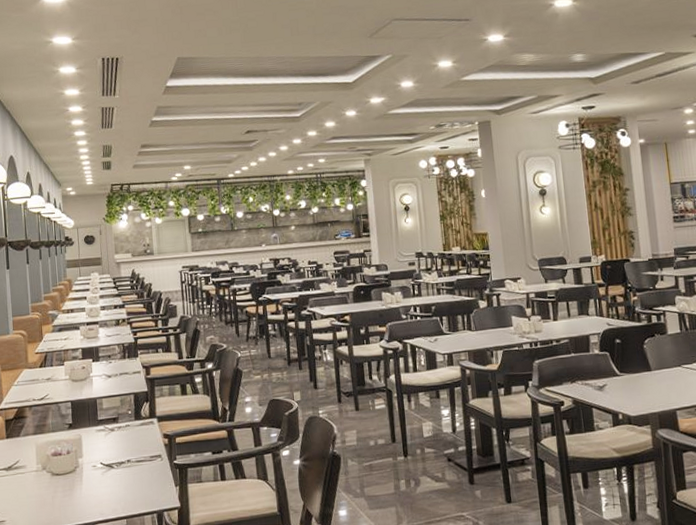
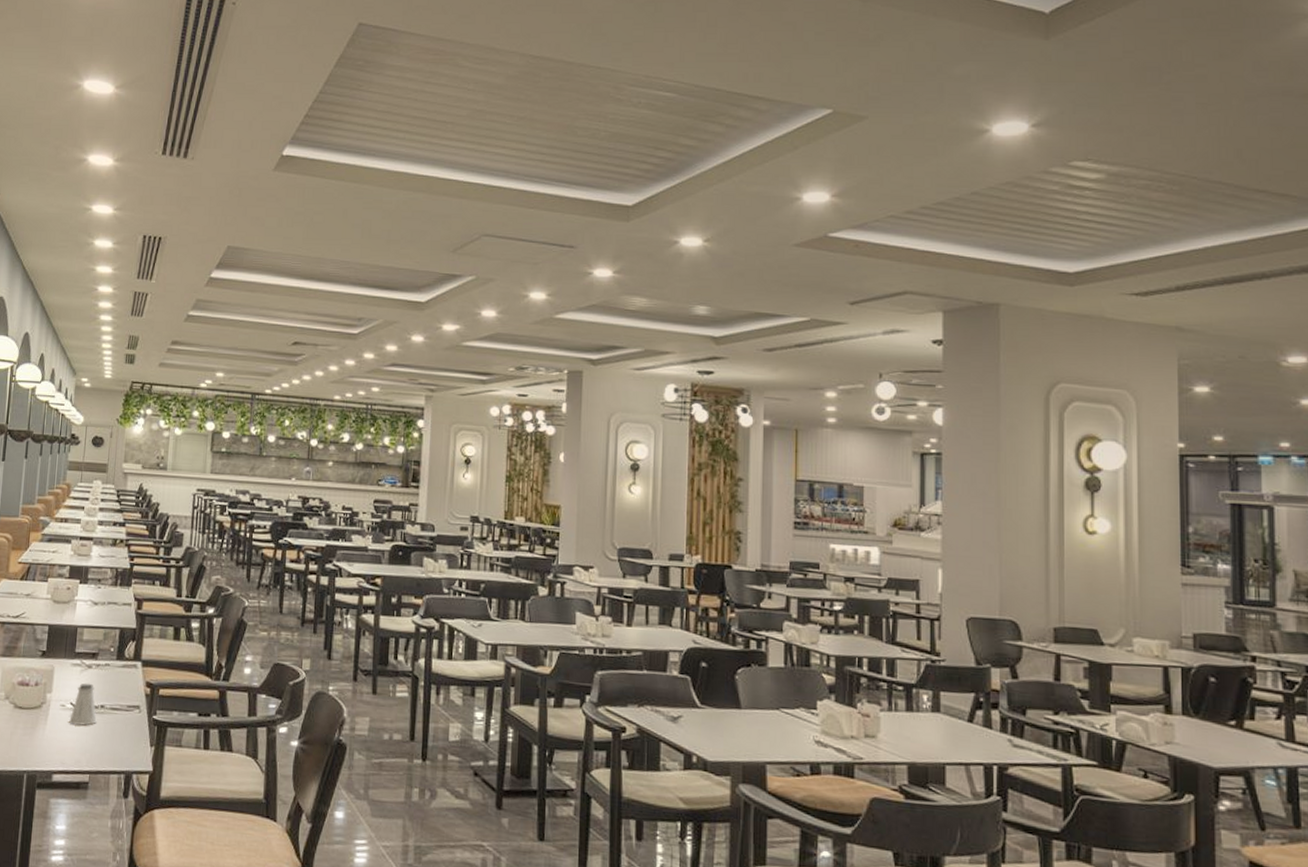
saltshaker: none [102,443,126,481] -> present [69,683,97,726]

